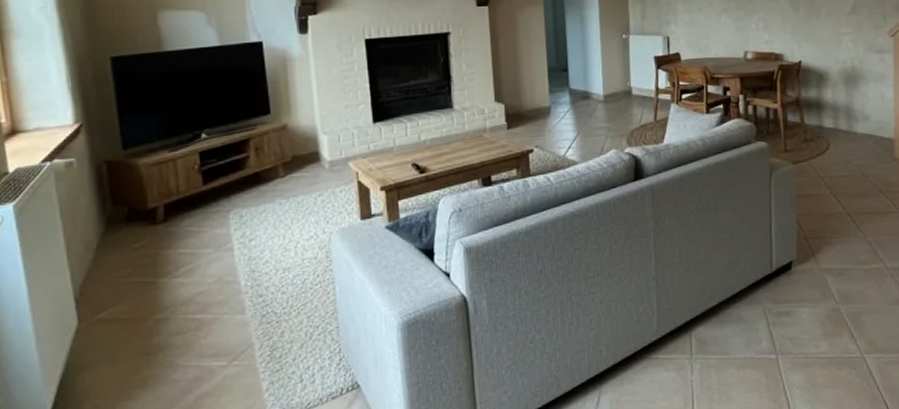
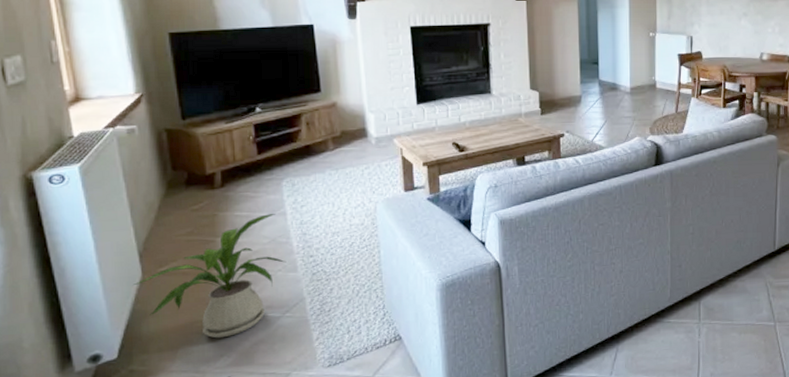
house plant: none [69,248,234,393] -> present [134,213,287,339]

